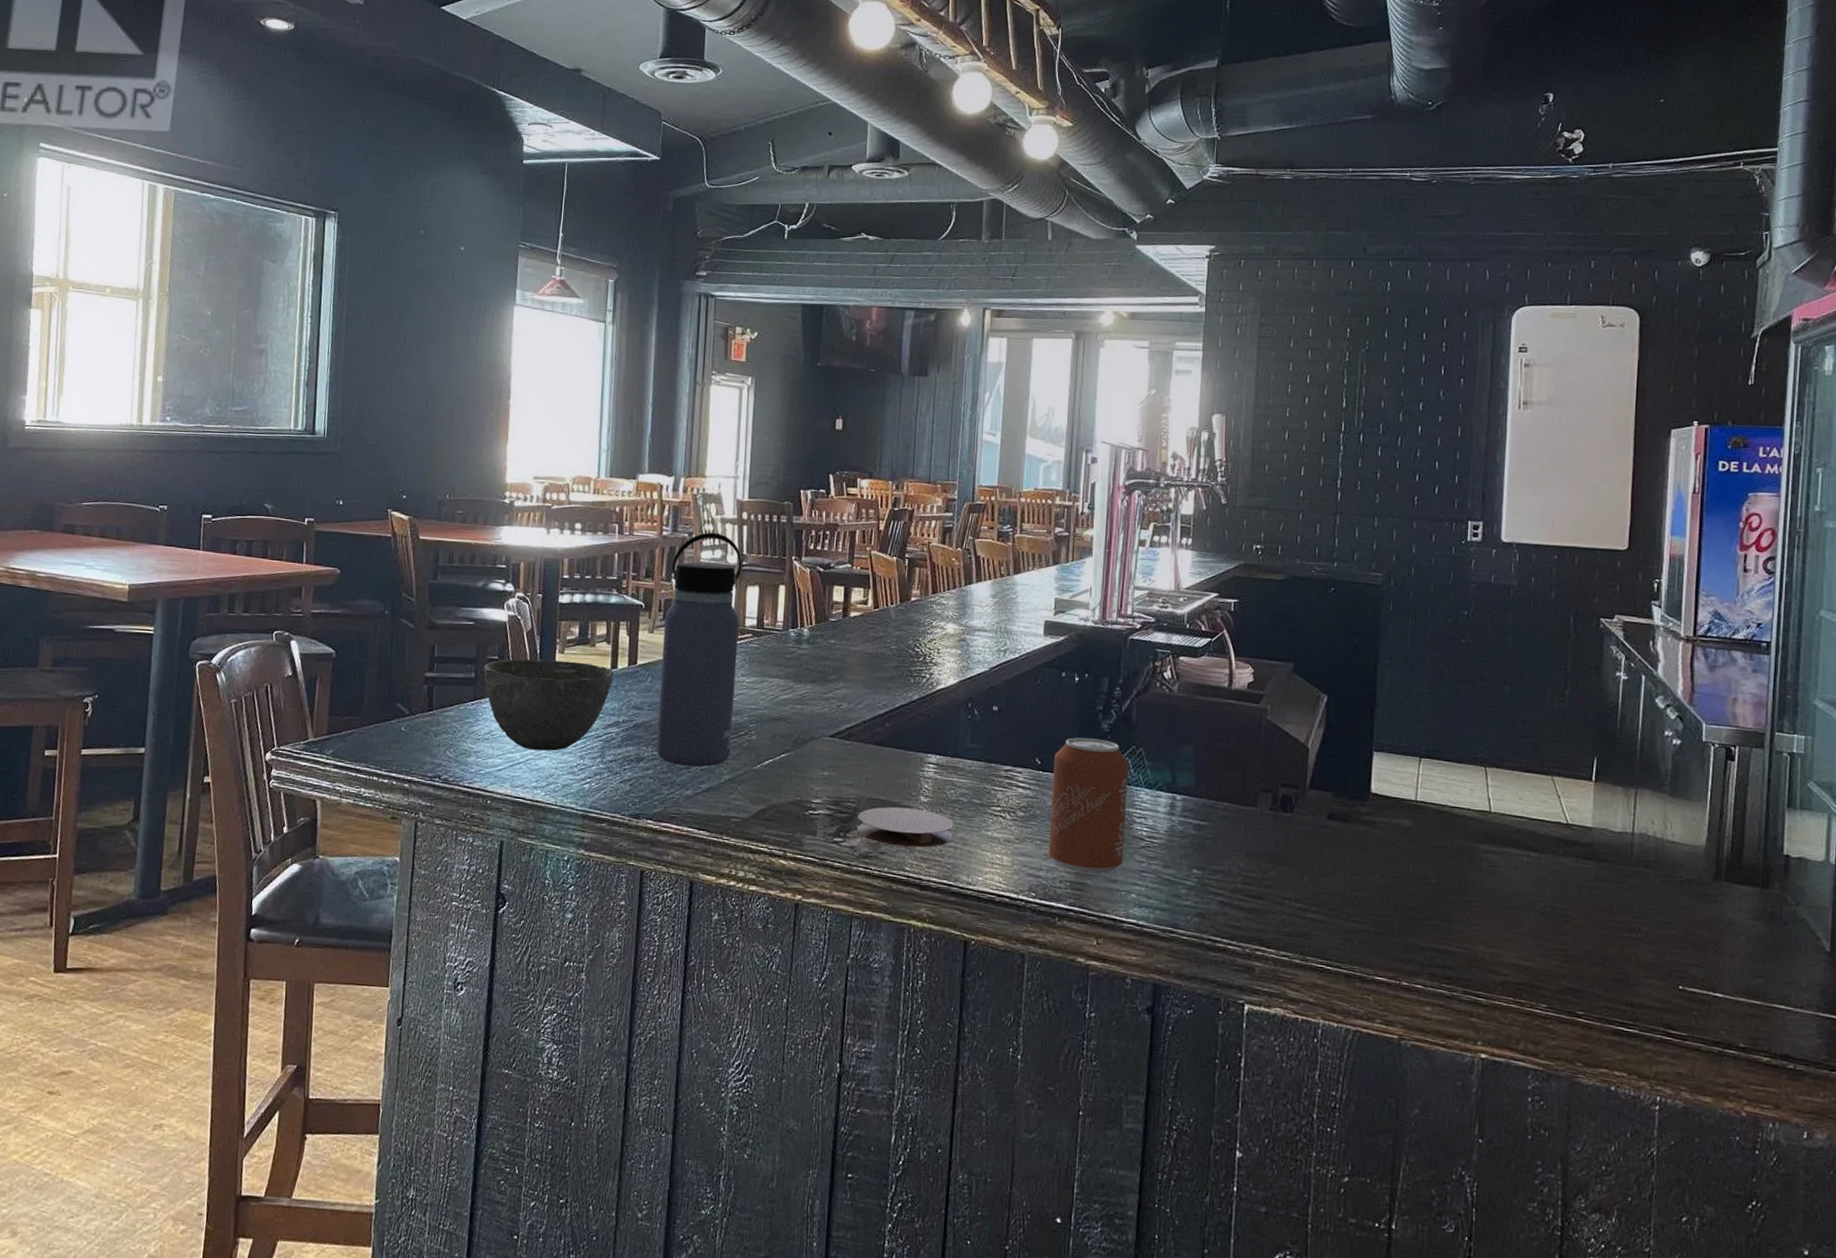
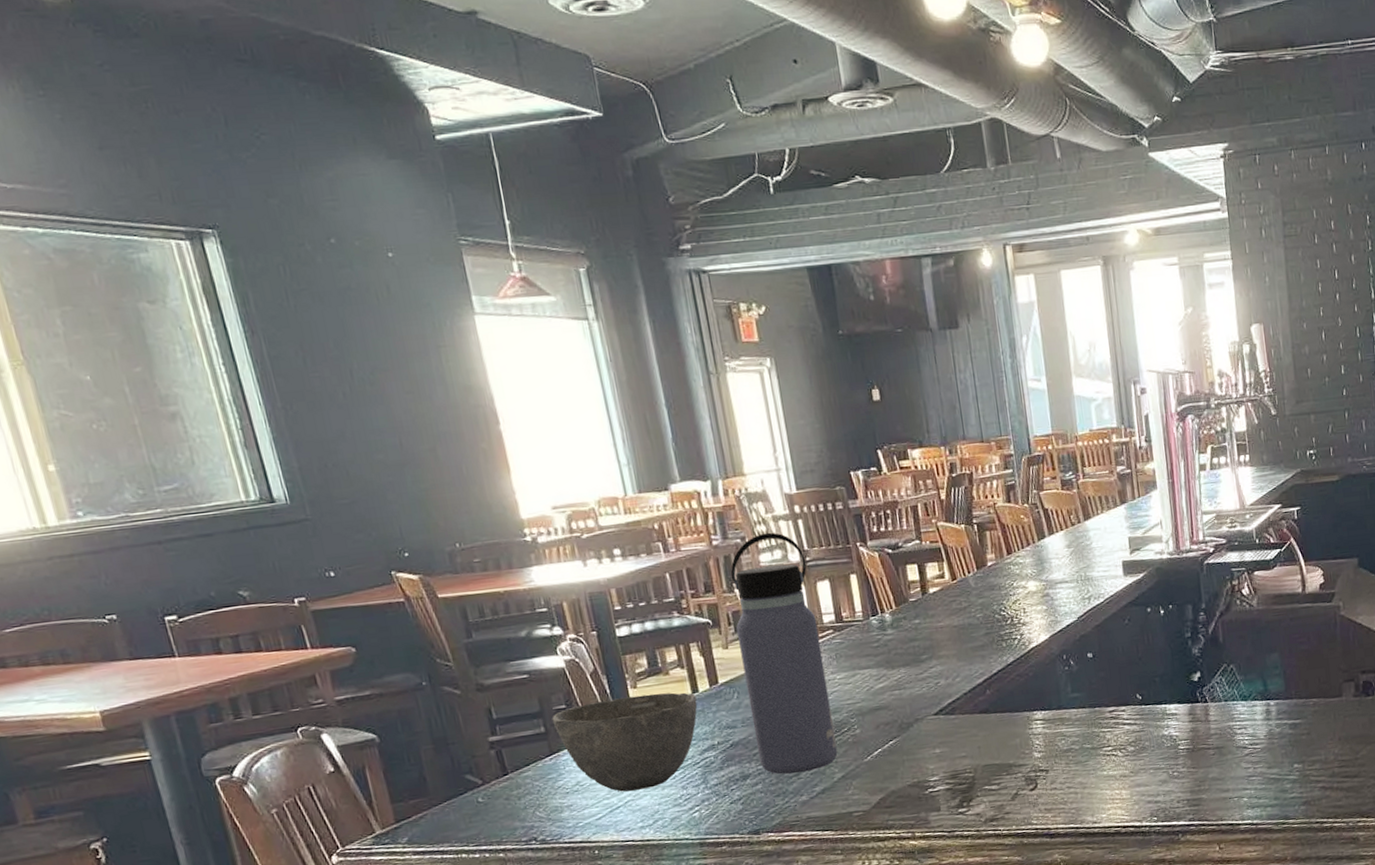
coaster: present [857,807,954,848] -> none [977,764,1072,805]
can: present [1048,737,1128,874] -> none [1153,664,1231,790]

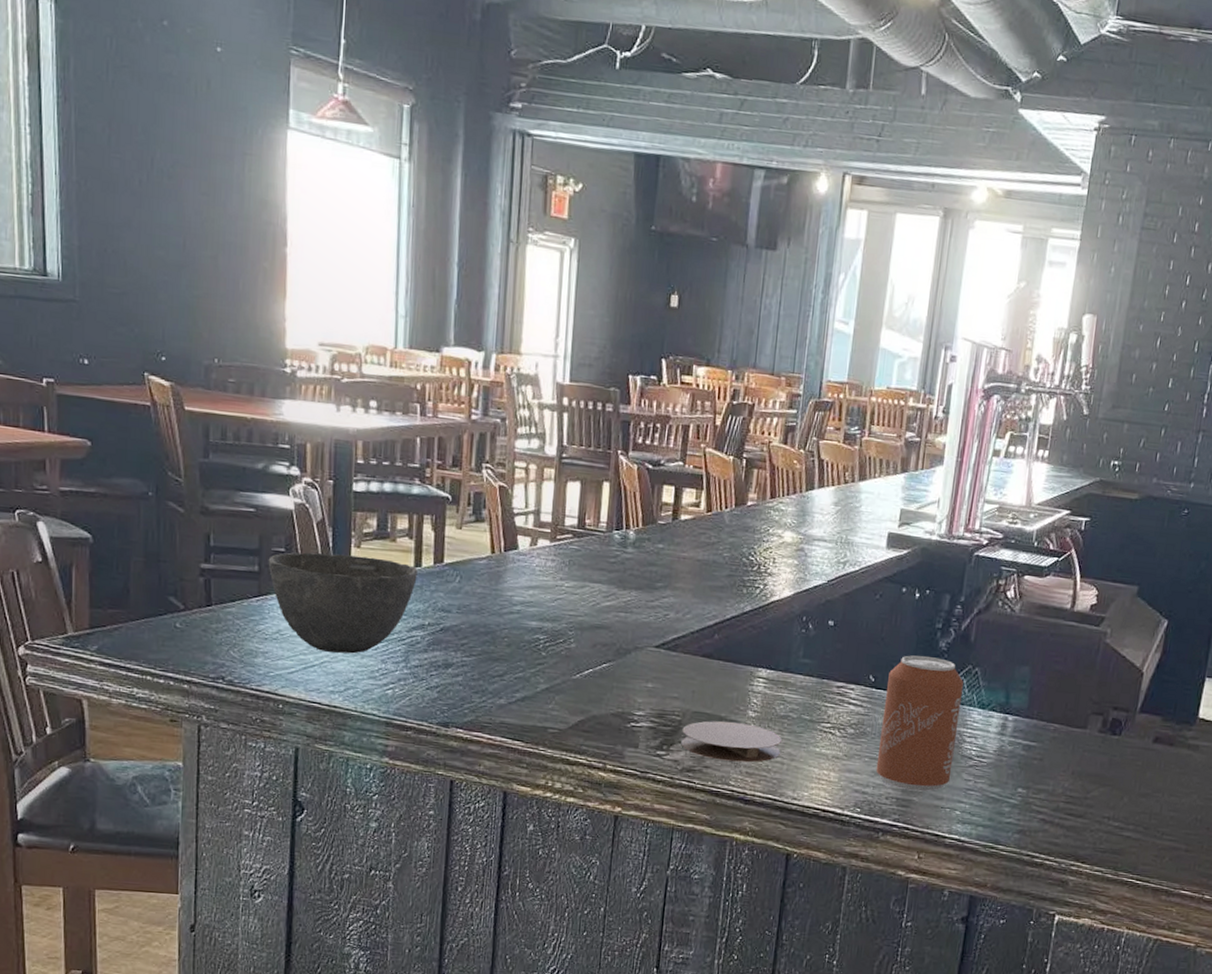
water bottle: present [731,532,838,775] -> none [466,418,562,675]
coaster: none [977,764,1072,805] -> present [681,721,782,763]
can: none [1153,664,1231,790] -> present [876,655,963,792]

